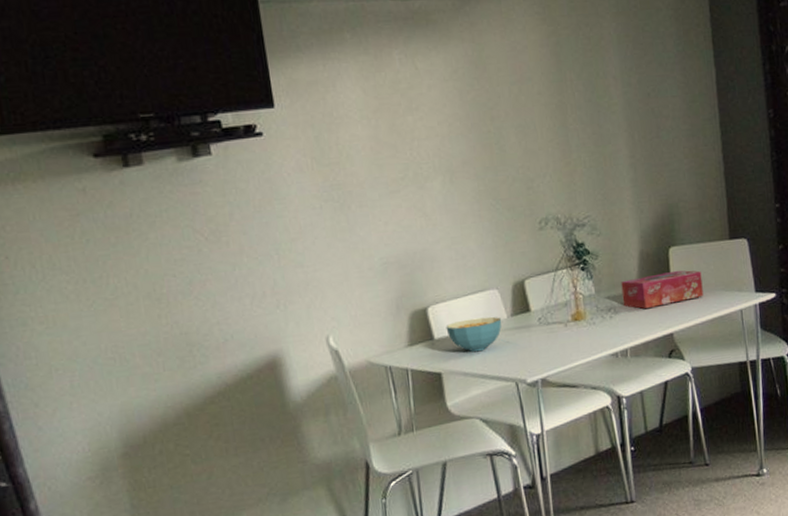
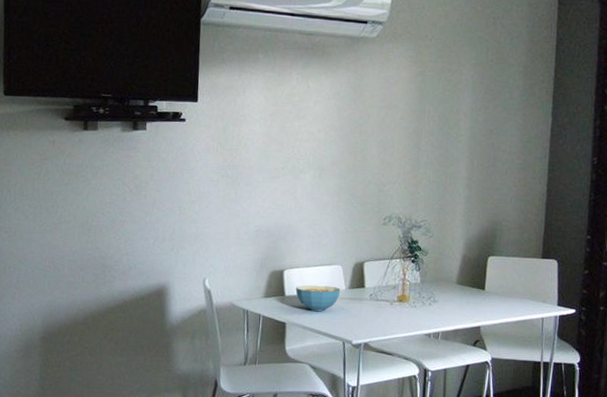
tissue box: present [621,270,703,309] -> none [442,276,513,303]

